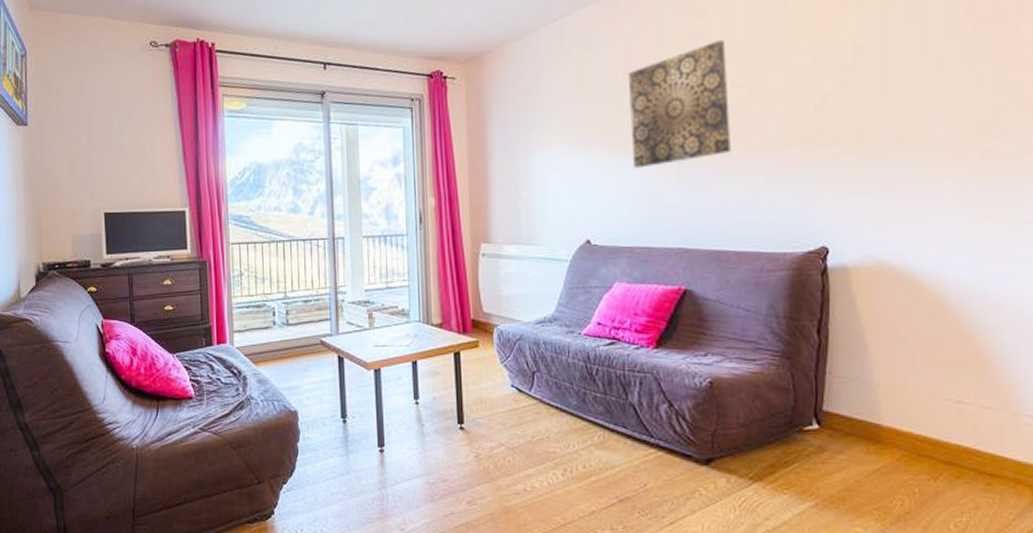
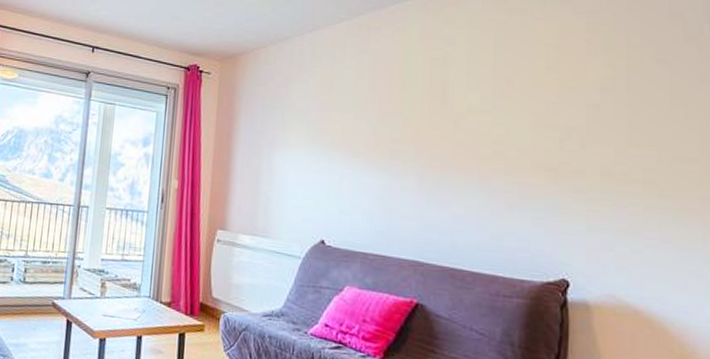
wall art: present [627,39,731,169] -> none [373,66,473,178]

